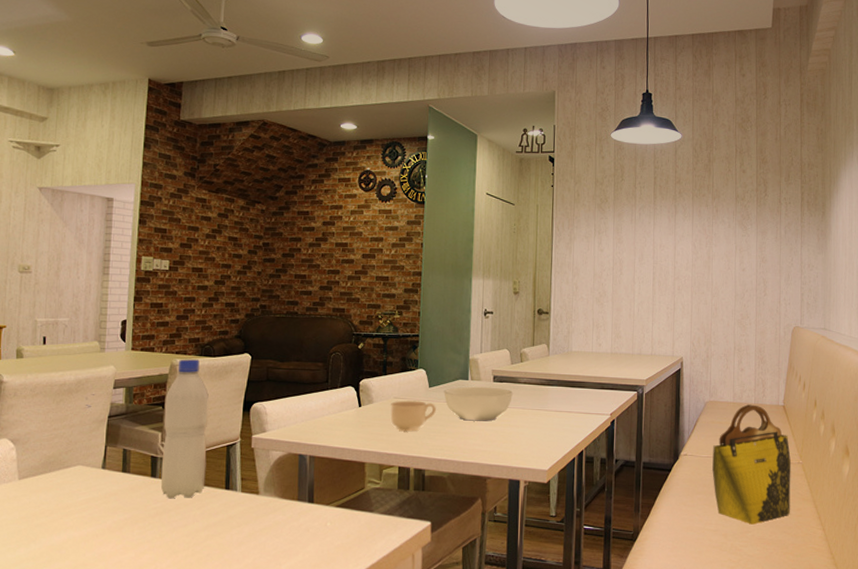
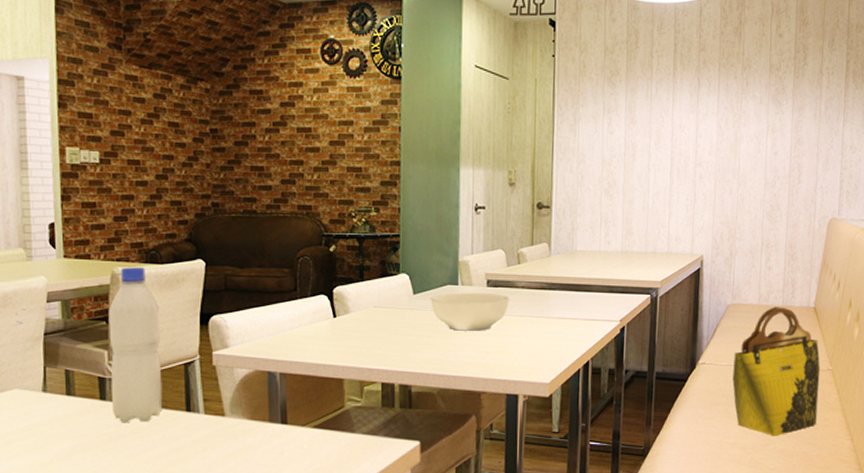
teacup: present [390,400,436,431] -> none [370,309,422,343]

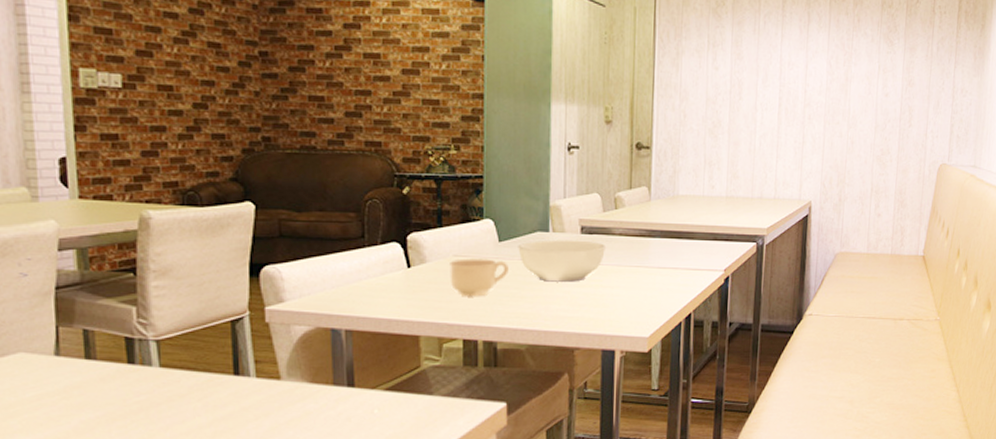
water bottle: present [108,267,163,423] -> none [136,210,205,390]
teacup: none [370,309,422,343] -> present [450,258,509,296]
tote bag: present [732,307,821,436] -> none [840,255,928,389]

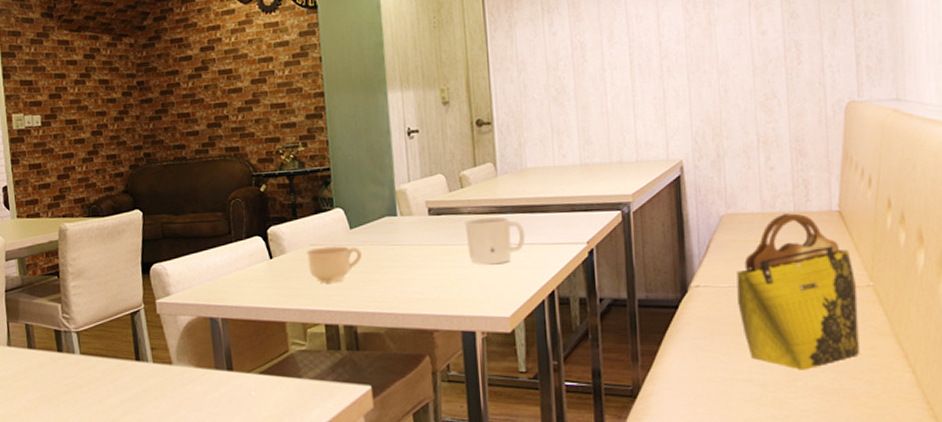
bowl: present [518,240,605,282] -> none [368,222,455,265]
mug: none [615,239,671,286] -> present [465,216,526,265]
tote bag: none [840,255,928,389] -> present [736,213,859,370]

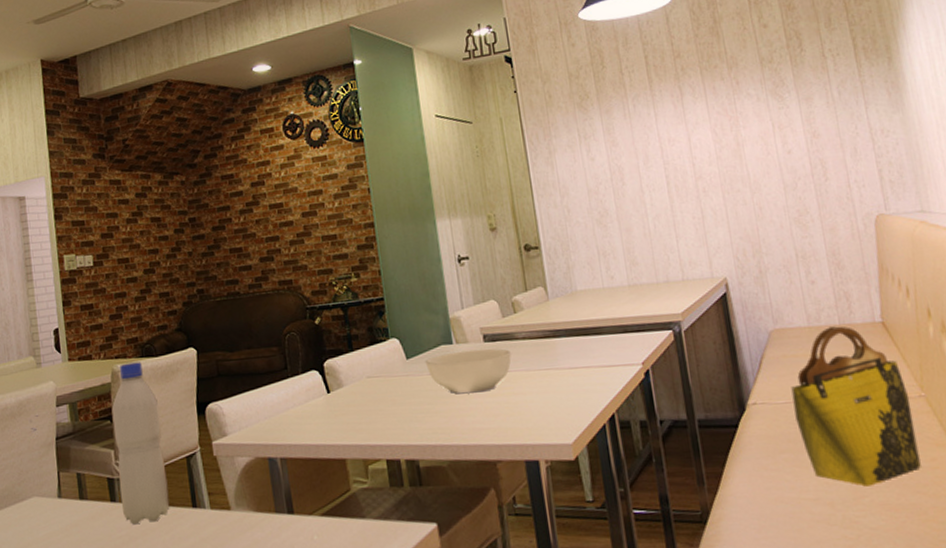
water bottle: none [59,221,114,374] -> present [111,362,170,525]
teacup: present [307,246,362,282] -> none [364,377,420,416]
bowl: none [368,222,455,265] -> present [425,348,511,394]
mug: present [465,216,526,265] -> none [520,341,582,391]

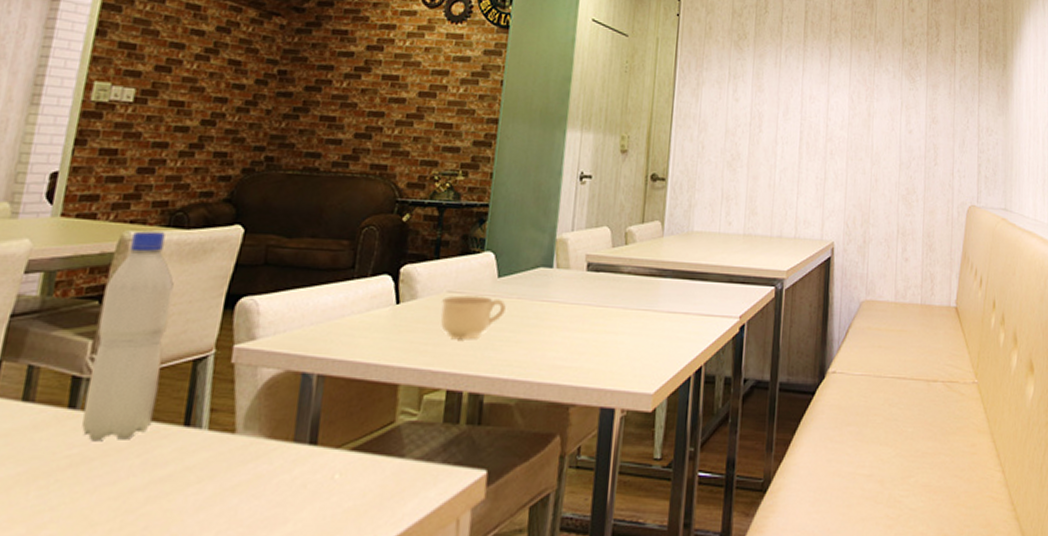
teacup: none [364,377,420,416] -> present [440,295,506,339]
bowl: present [425,348,511,394] -> none [517,277,612,326]
tote bag: present [791,326,921,487] -> none [867,305,965,466]

